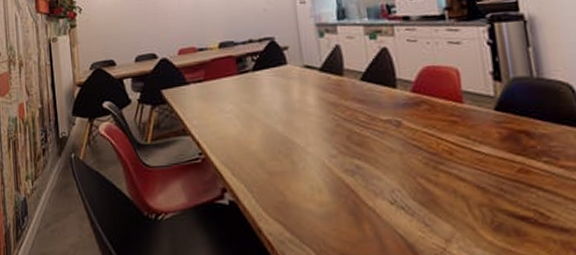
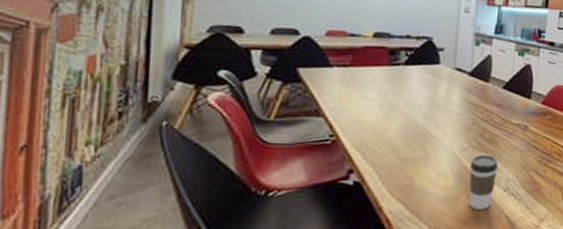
coffee cup: none [343,161,379,228] -> present [469,155,498,209]

